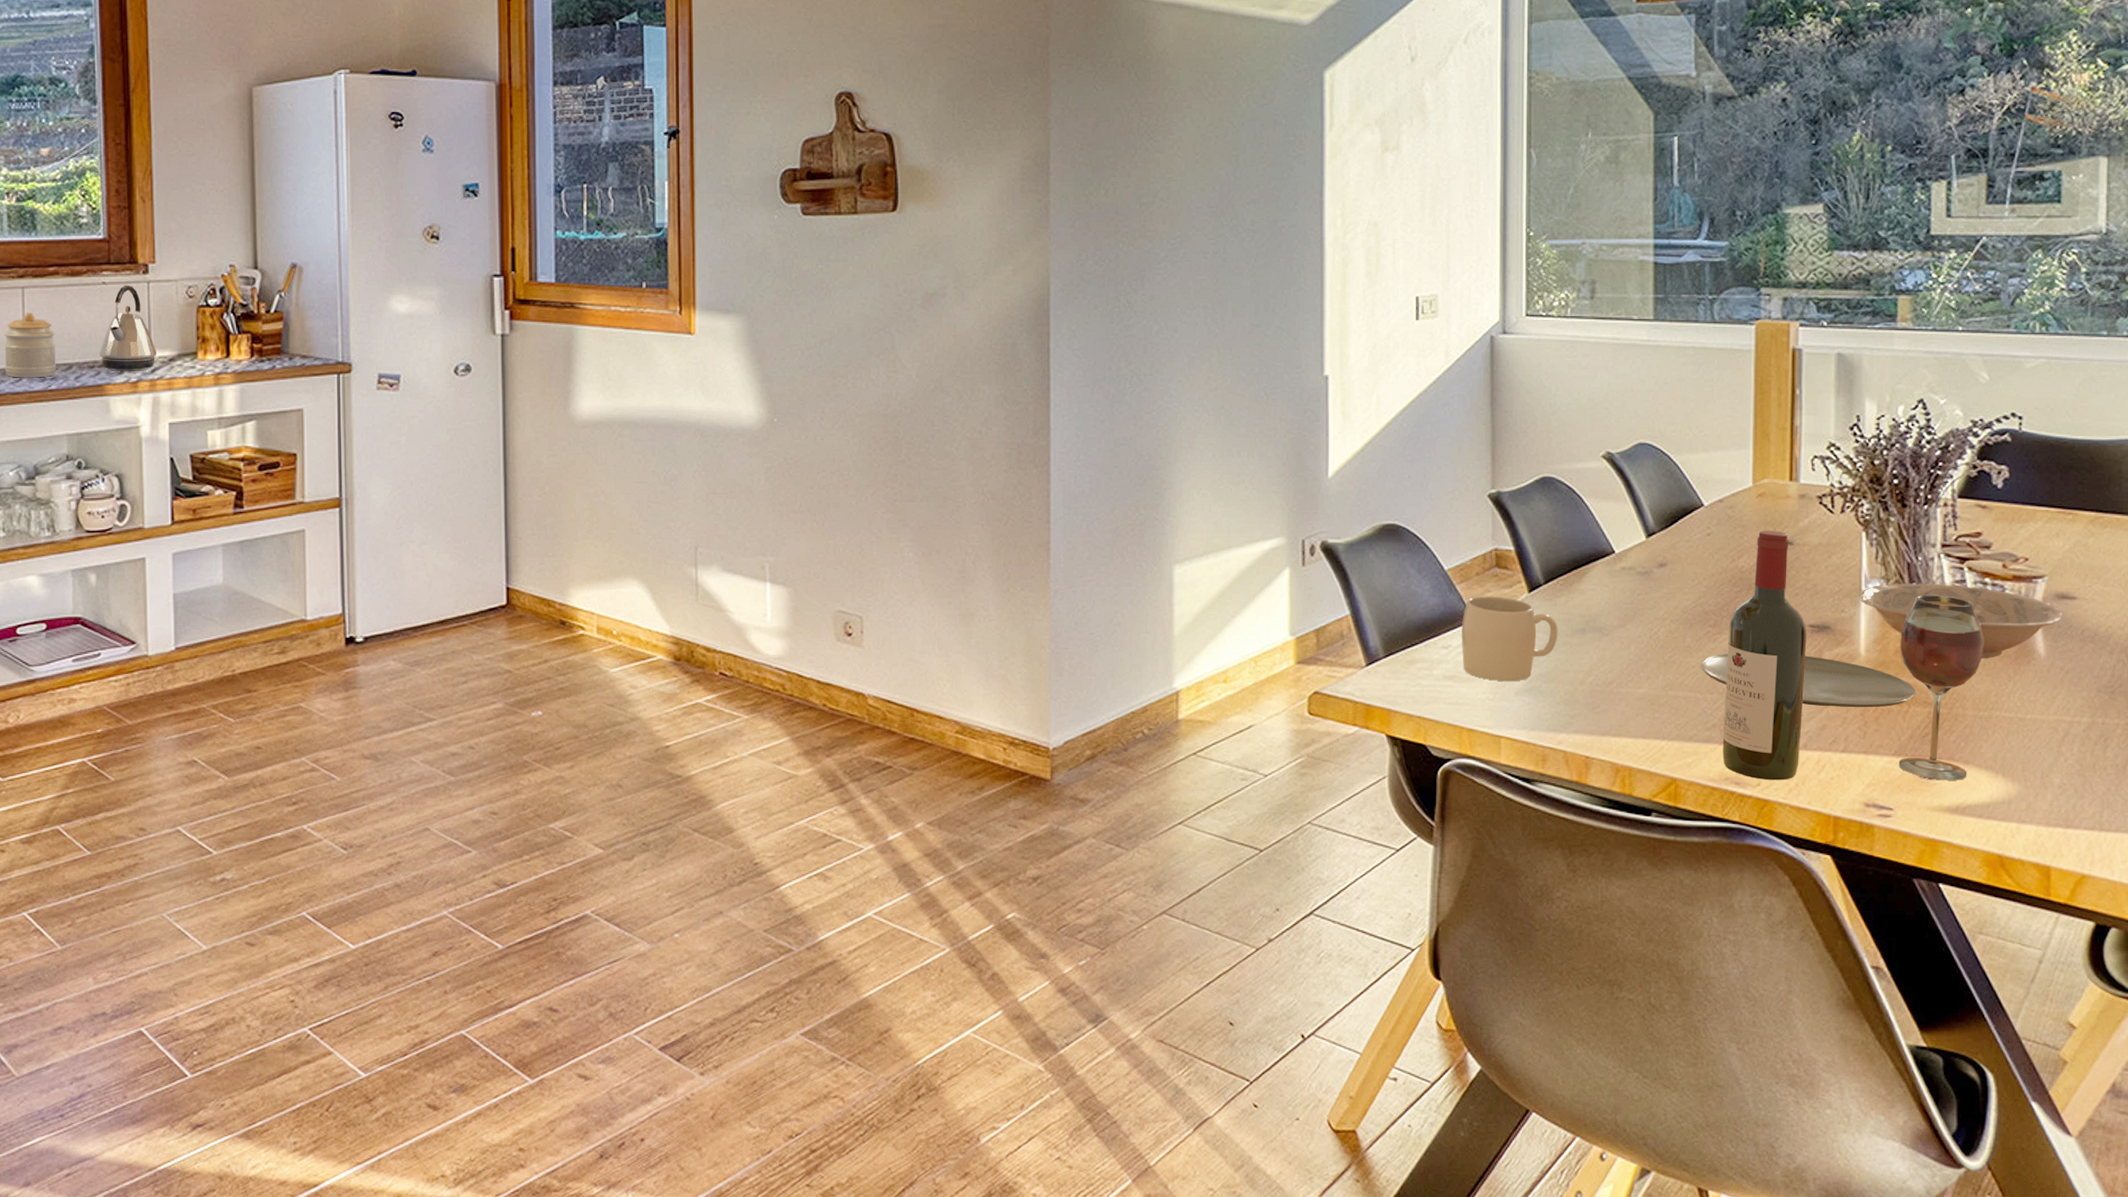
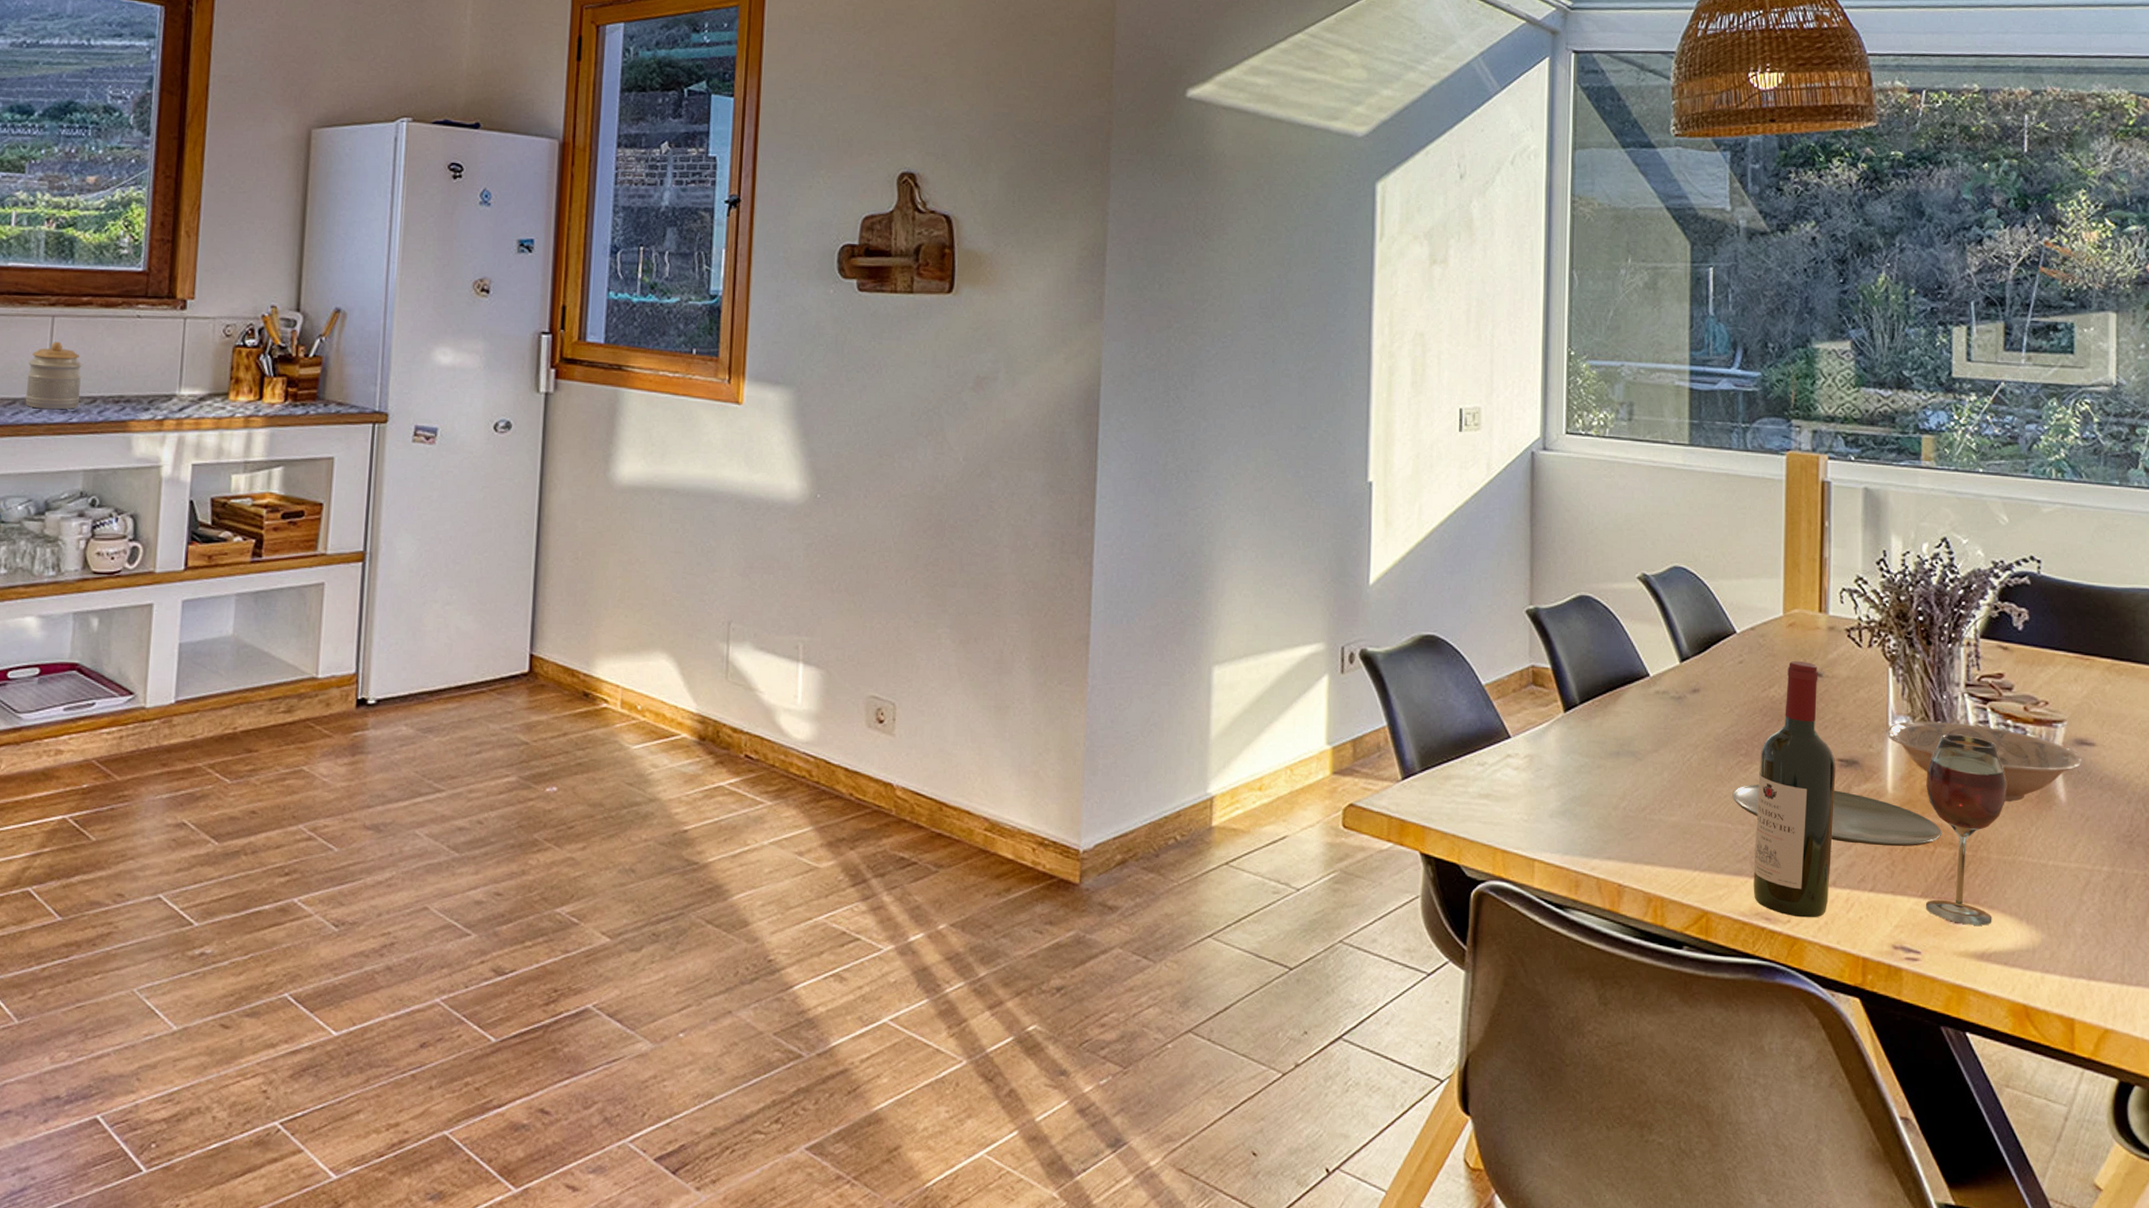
kettle: present [100,285,157,371] -> none [126,319,187,409]
mug: present [1461,596,1558,682] -> none [1497,713,1593,803]

